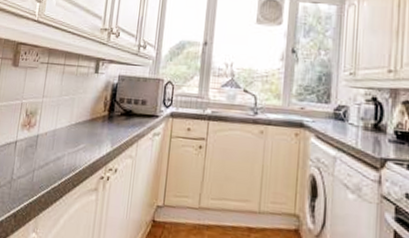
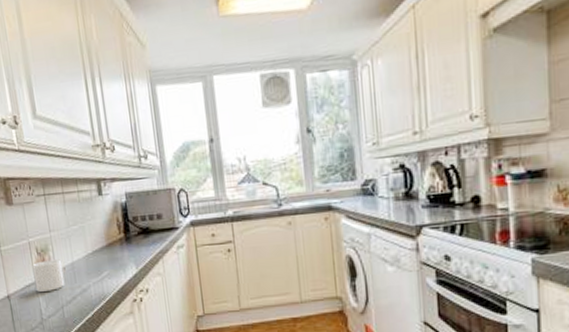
mug: none [14,122,46,153] -> present [32,259,65,292]

